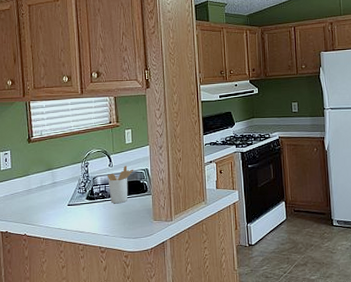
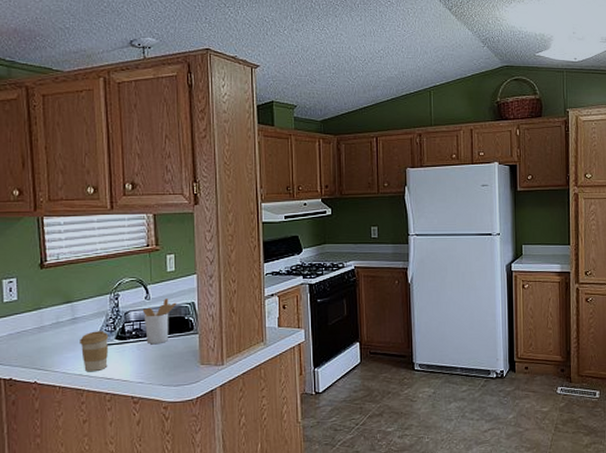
coffee cup: none [59,192,81,226] -> present [80,331,109,371]

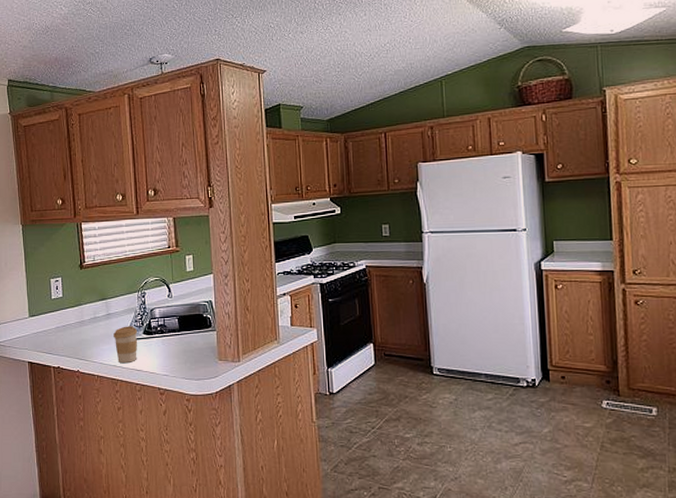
utensil holder: present [142,299,177,345] -> none [166,297,196,340]

